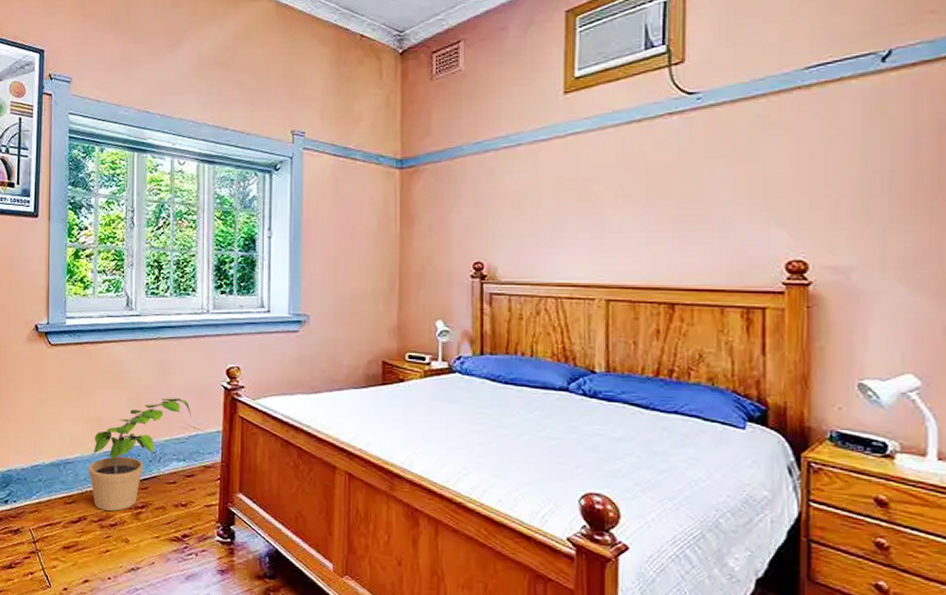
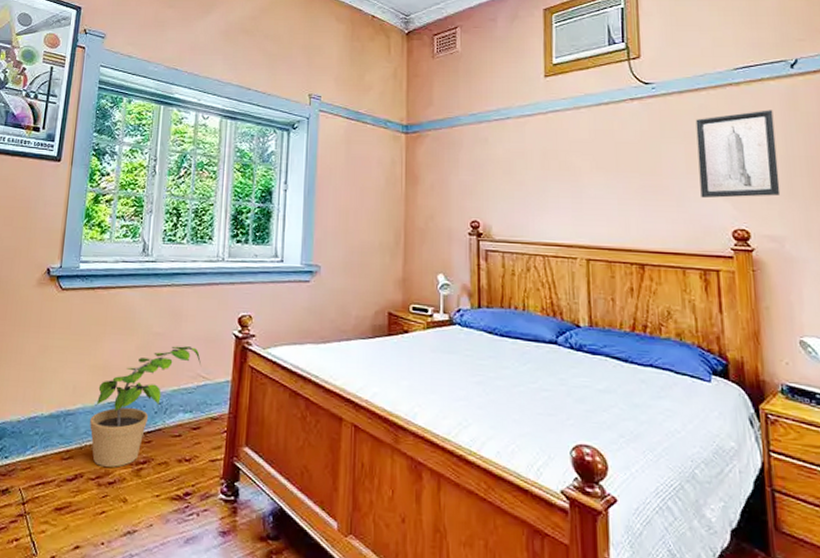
wall art: none [750,116,852,227] -> present [695,110,781,199]

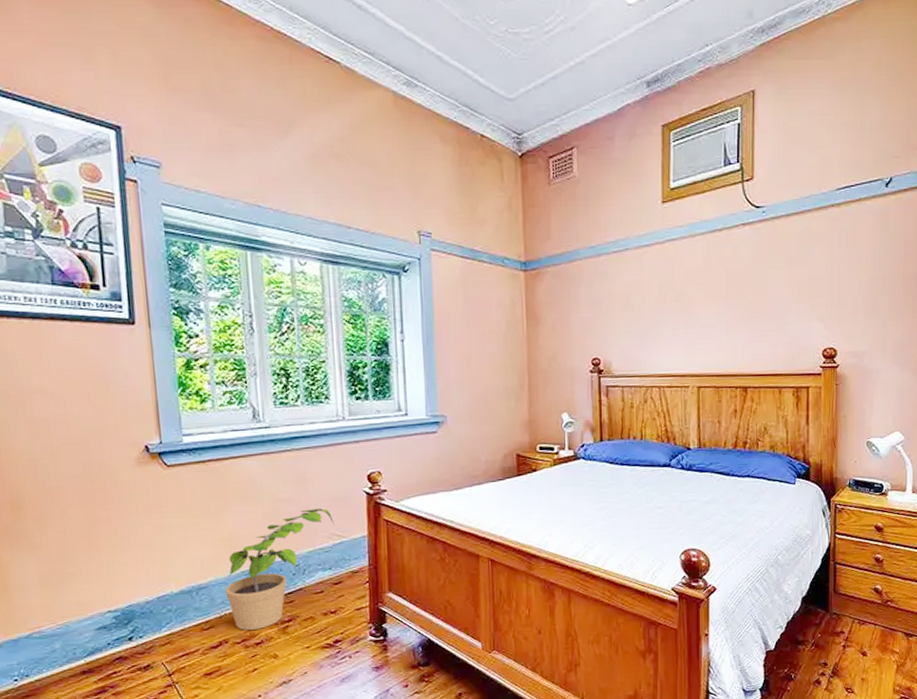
wall art: present [695,110,781,199] -> none [799,230,866,321]

